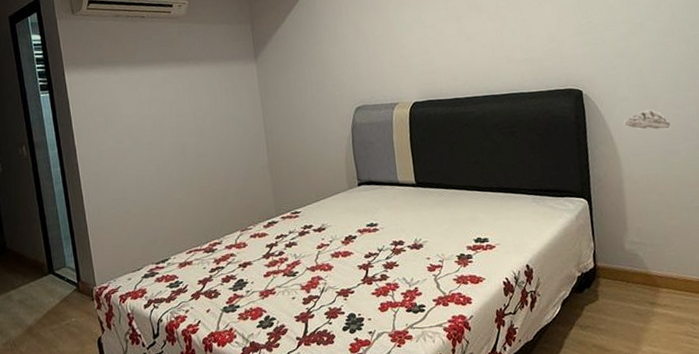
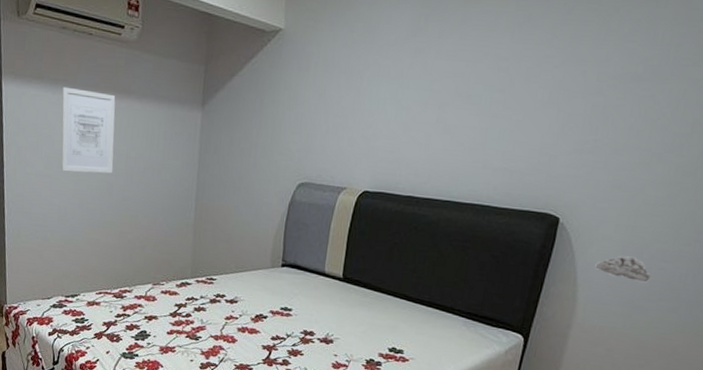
wall art: none [124,64,184,143] -> present [61,86,116,174]

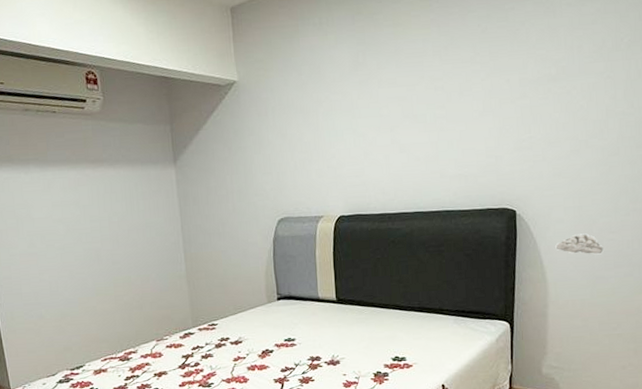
wall art: present [61,86,116,174] -> none [34,165,98,247]

